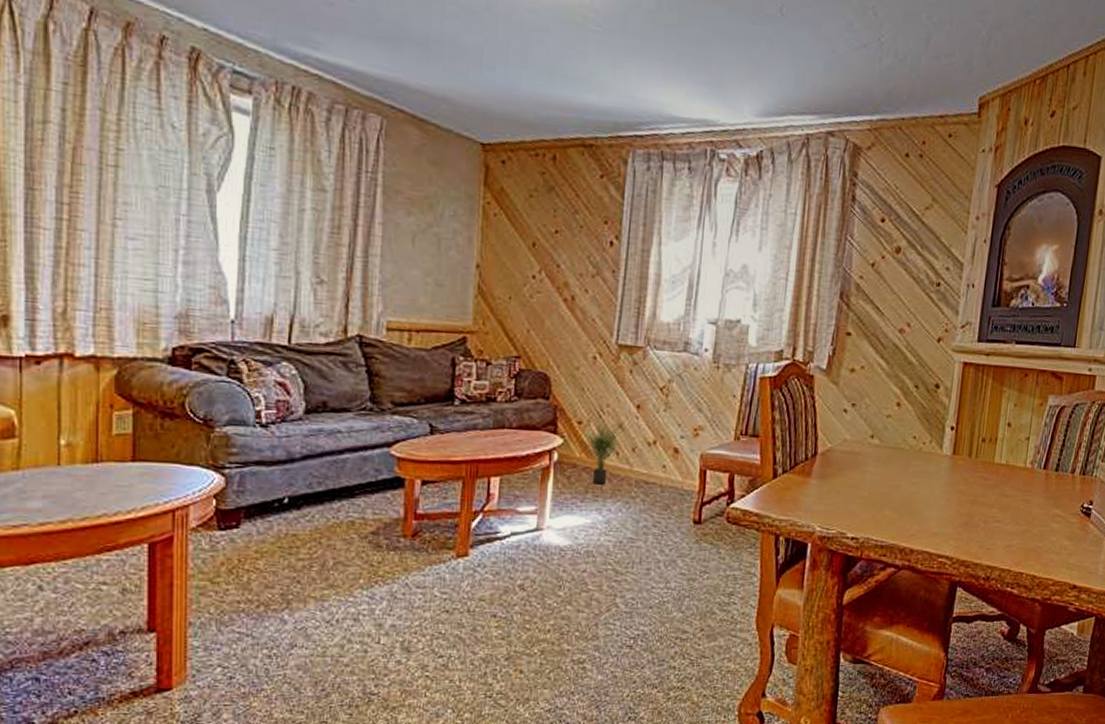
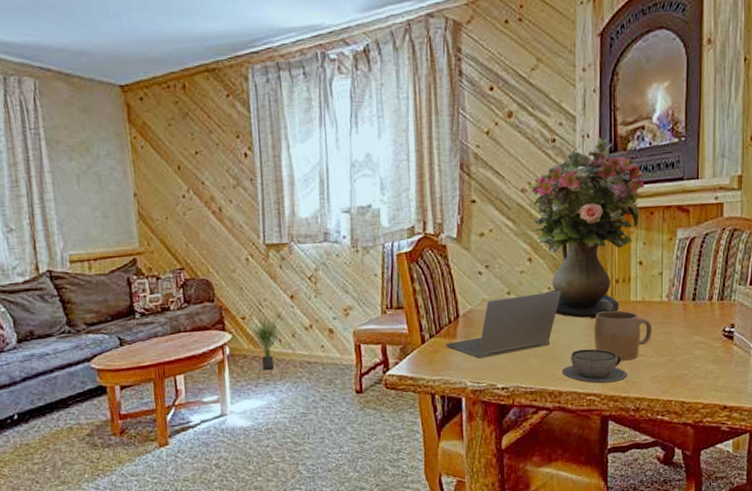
laptop computer: none [799,441,927,504] -> present [446,290,562,360]
bouquet: none [905,289,1023,476] -> present [527,137,645,319]
teacup: none [915,507,983,547] -> present [561,349,628,384]
mug: none [952,469,1012,525] -> present [593,310,652,361]

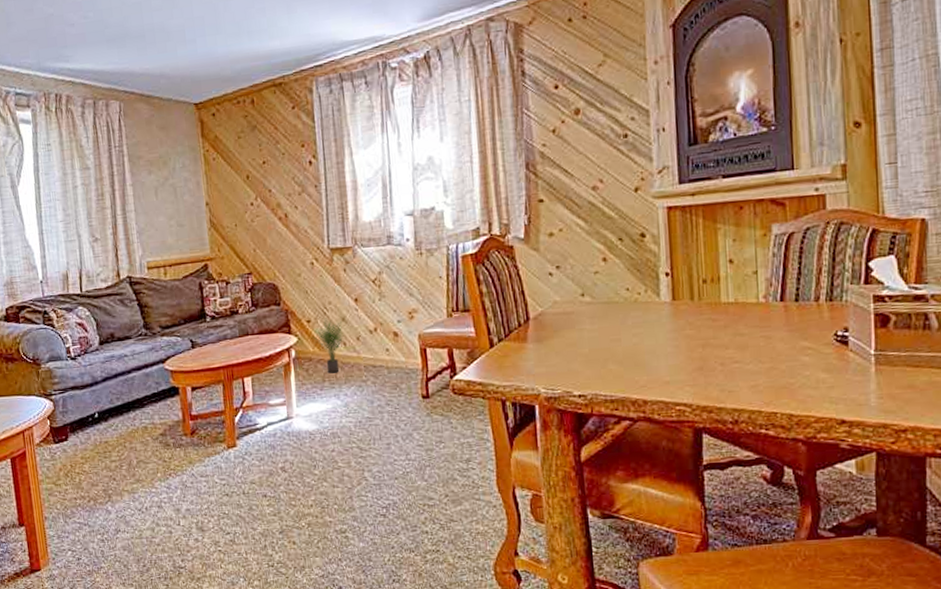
laptop computer: present [446,290,562,360] -> none [516,291,642,365]
bouquet: present [527,137,645,319] -> none [599,130,731,322]
teacup: present [561,349,628,384] -> none [645,354,723,393]
mug: present [593,310,652,361] -> none [679,313,748,368]

